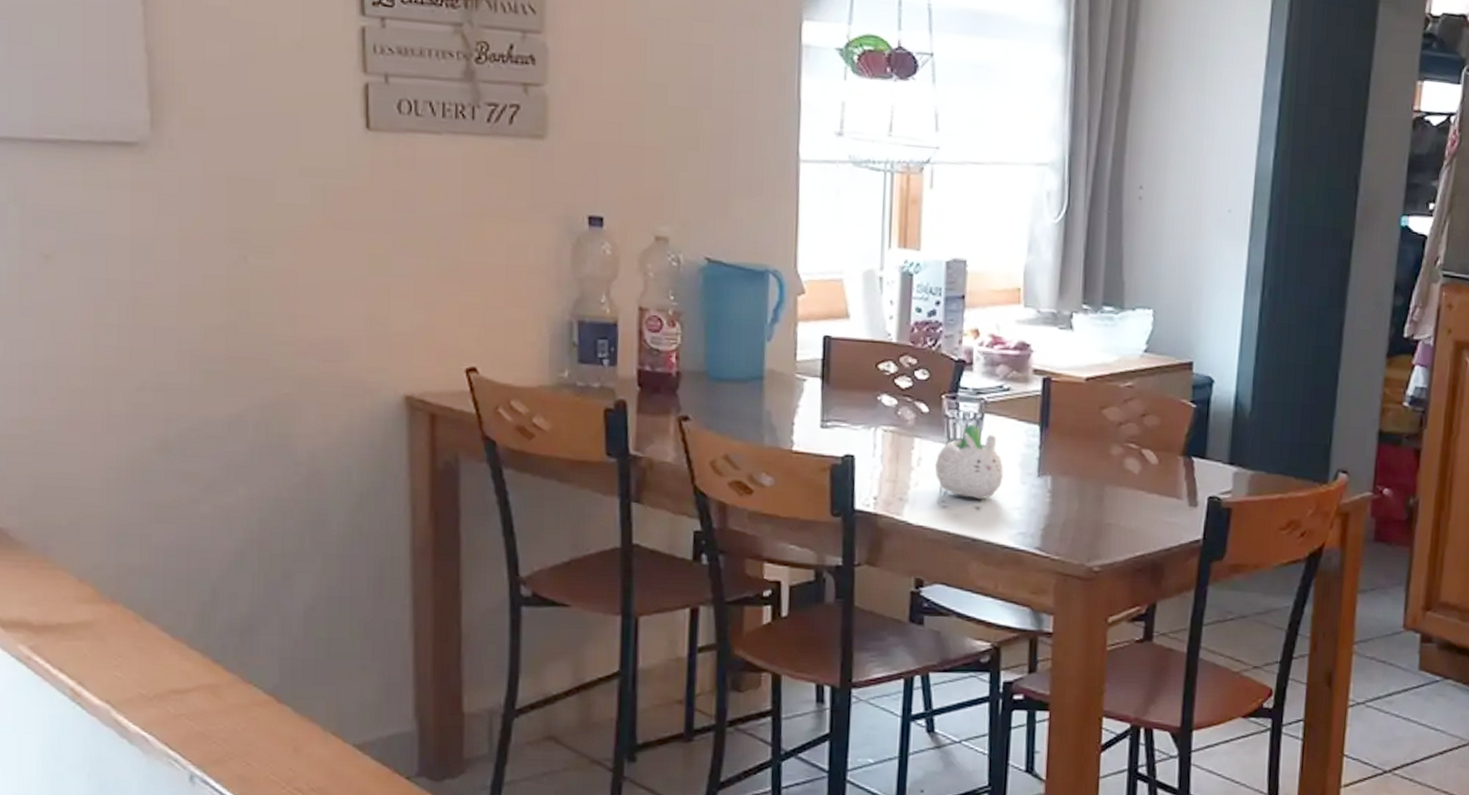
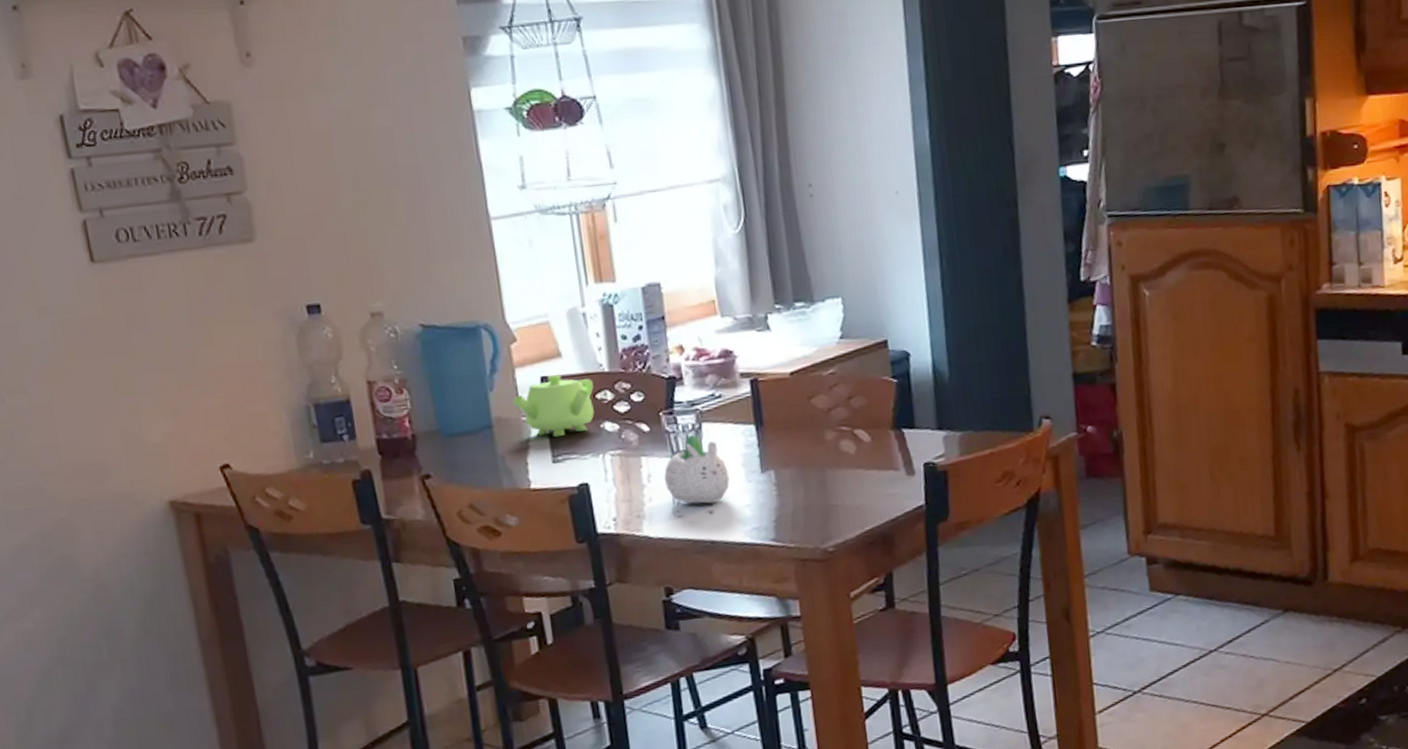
teapot: none [790,335,878,402] -> present [513,374,594,438]

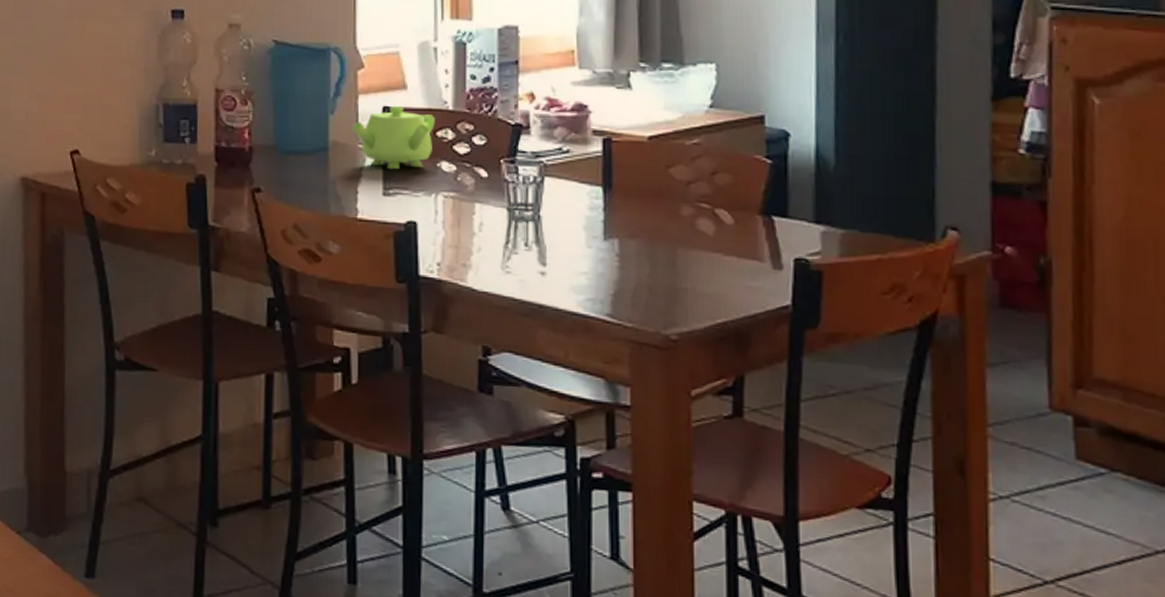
succulent planter: present [664,434,730,504] -> none [496,187,567,265]

